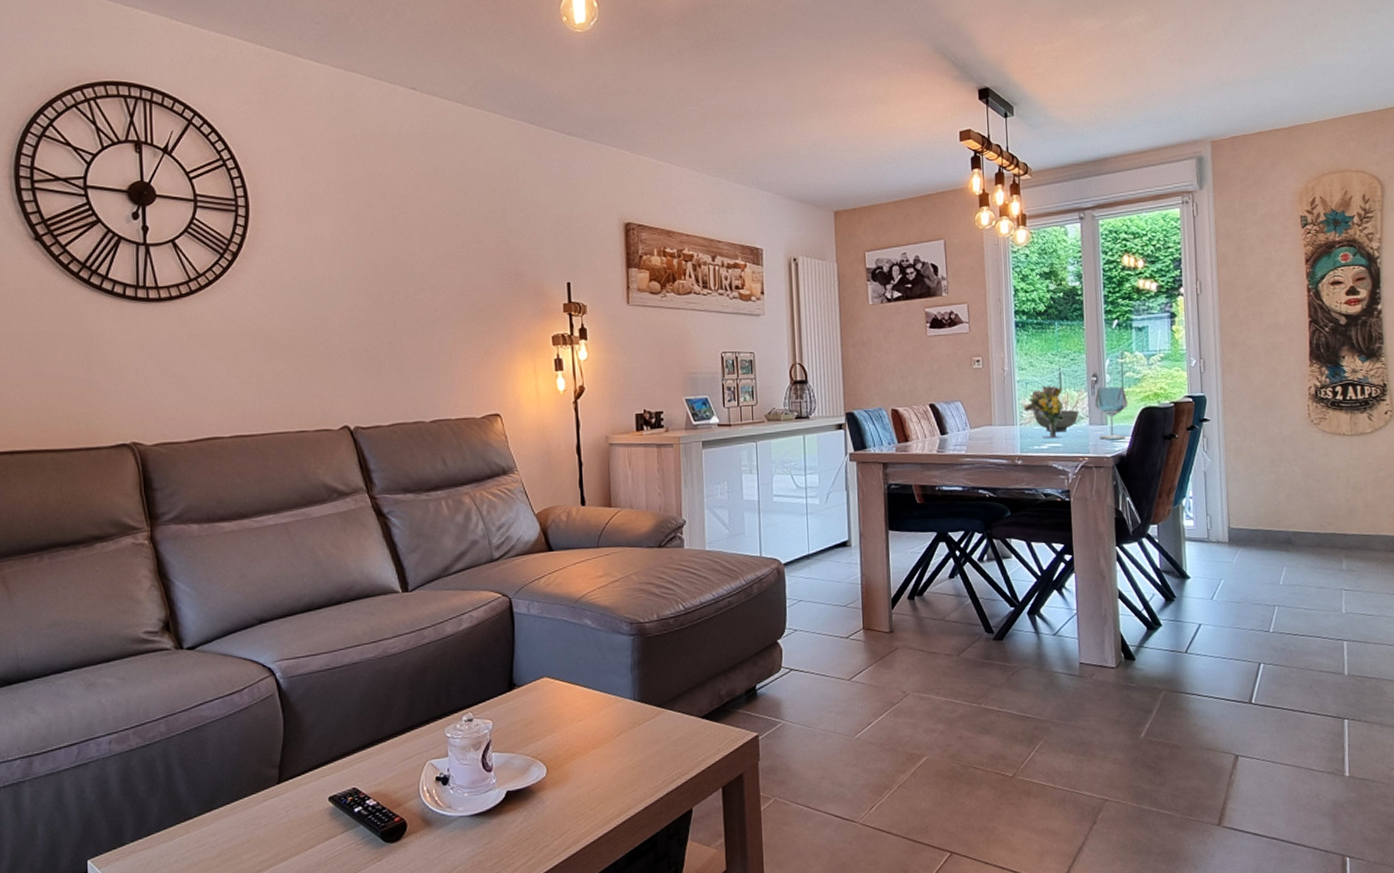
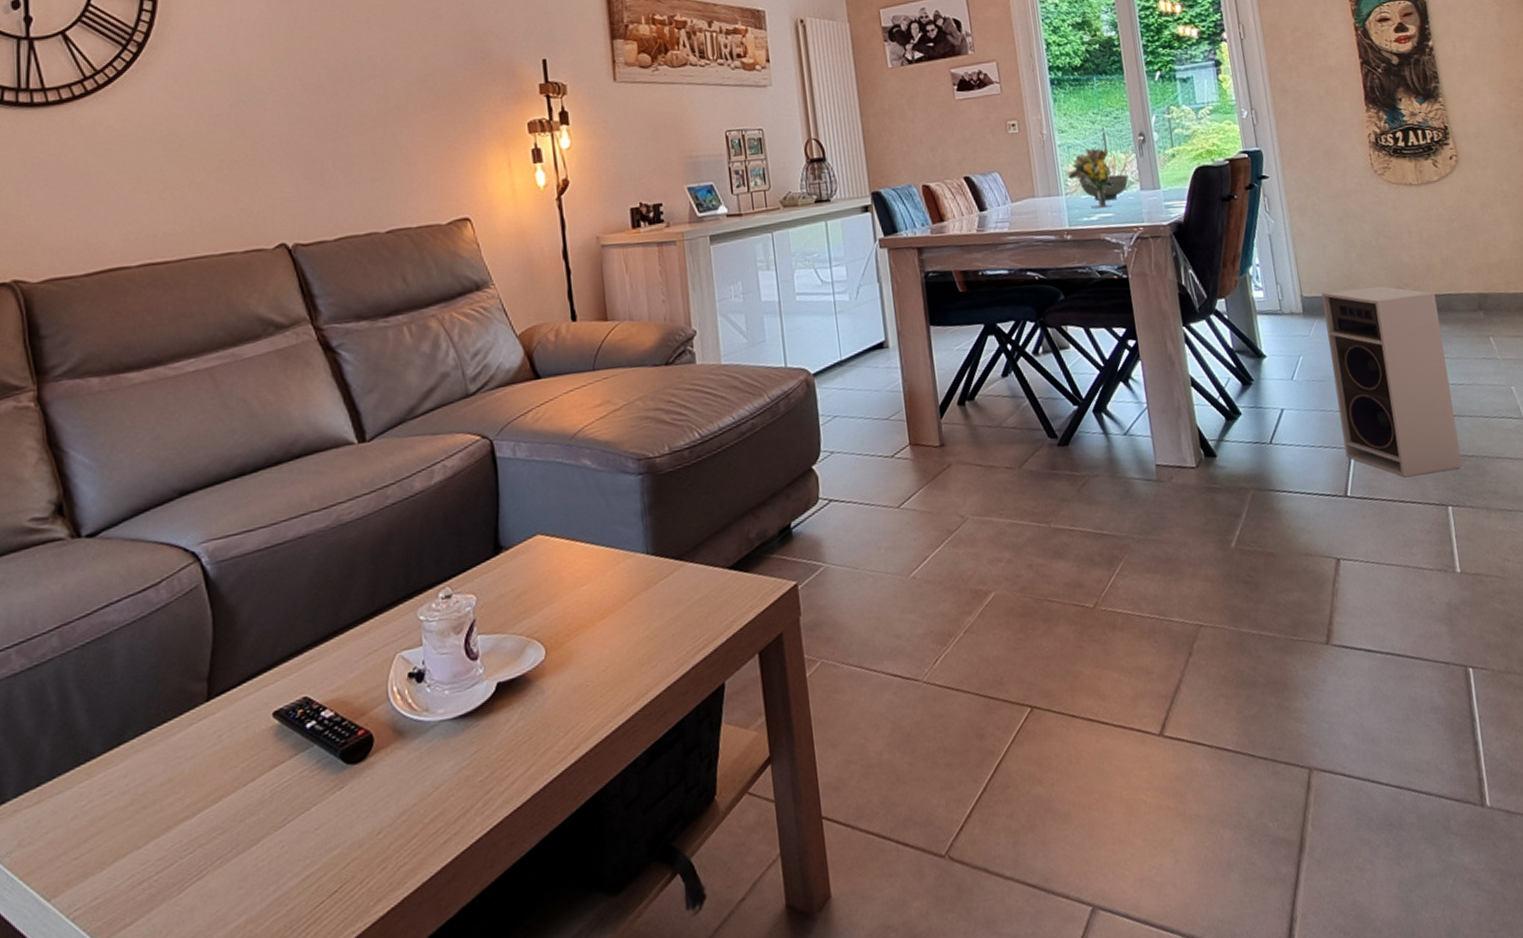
wine glass: present [1094,387,1128,440] -> none [1144,145,1181,206]
speaker: none [1248,523,1362,692] -> present [1321,285,1463,478]

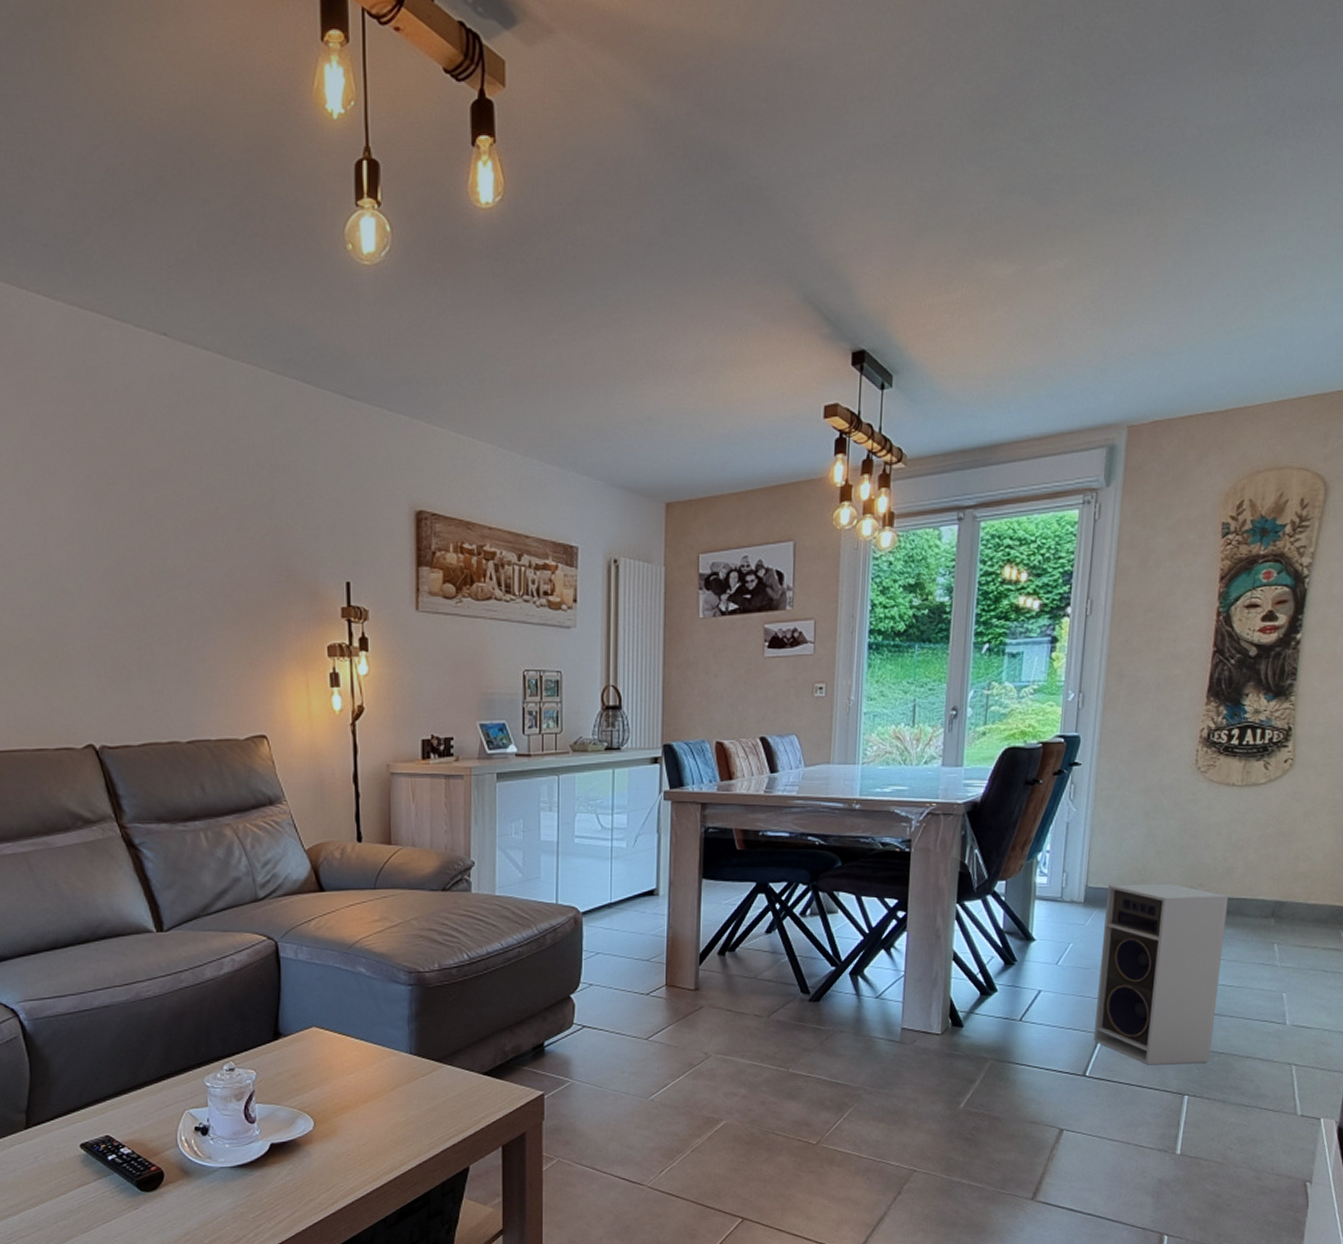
bouquet: present [1066,148,1114,208] -> none [867,718,915,781]
bowl: present [1078,174,1129,201] -> none [878,748,932,773]

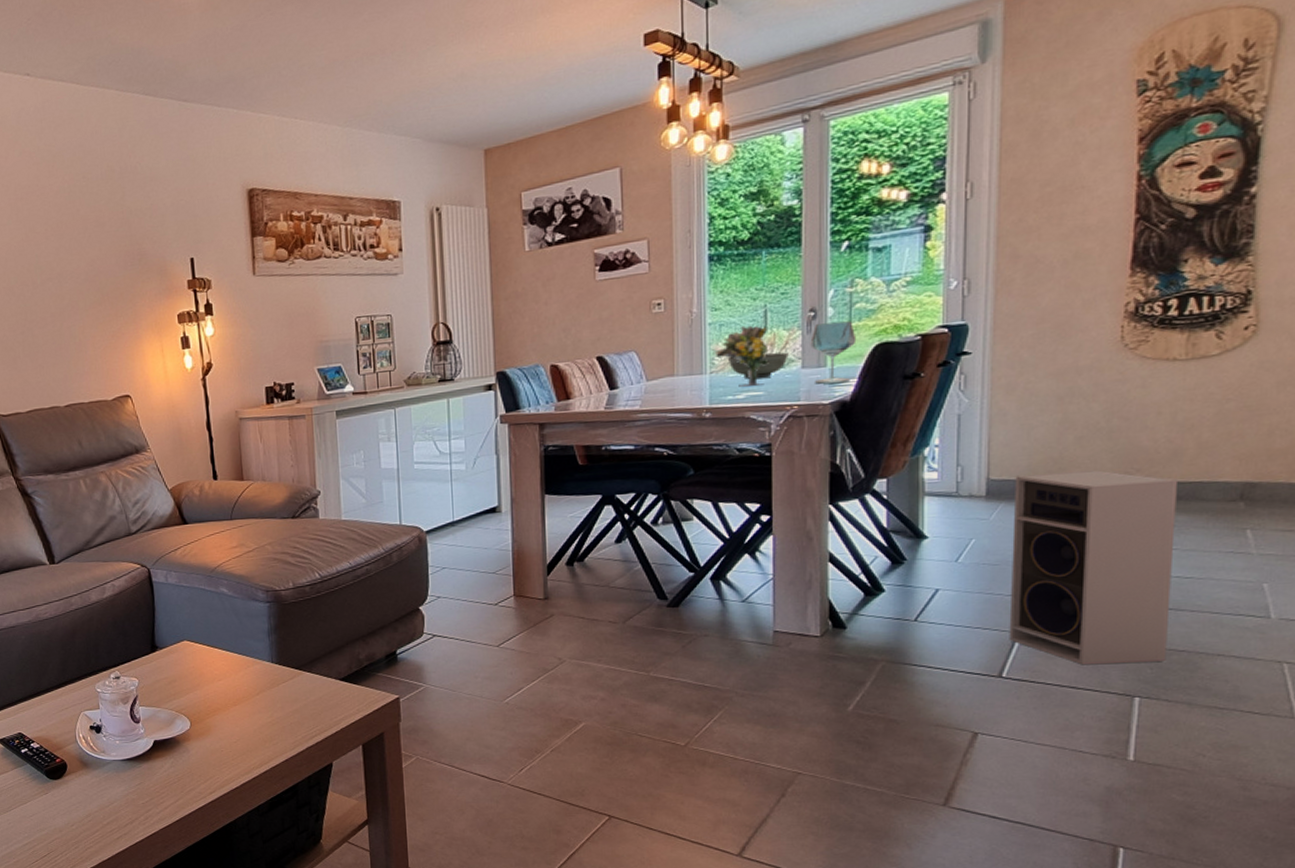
bouquet: none [867,718,915,781] -> present [714,325,769,387]
bowl: none [878,748,932,773] -> present [727,352,789,379]
wine glass: none [950,723,990,784] -> present [810,321,857,384]

